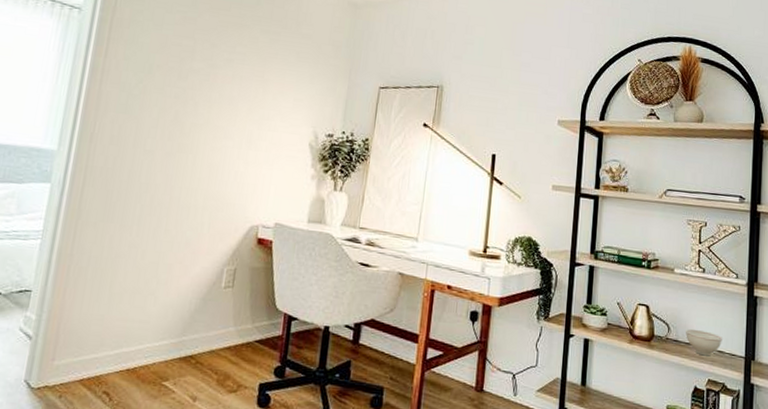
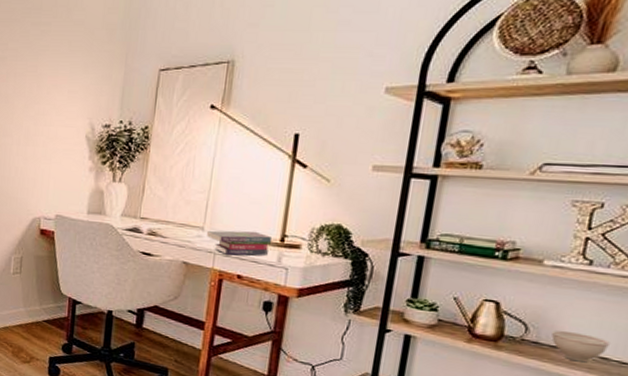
books: none [420,241,476,267] -> present [207,230,271,256]

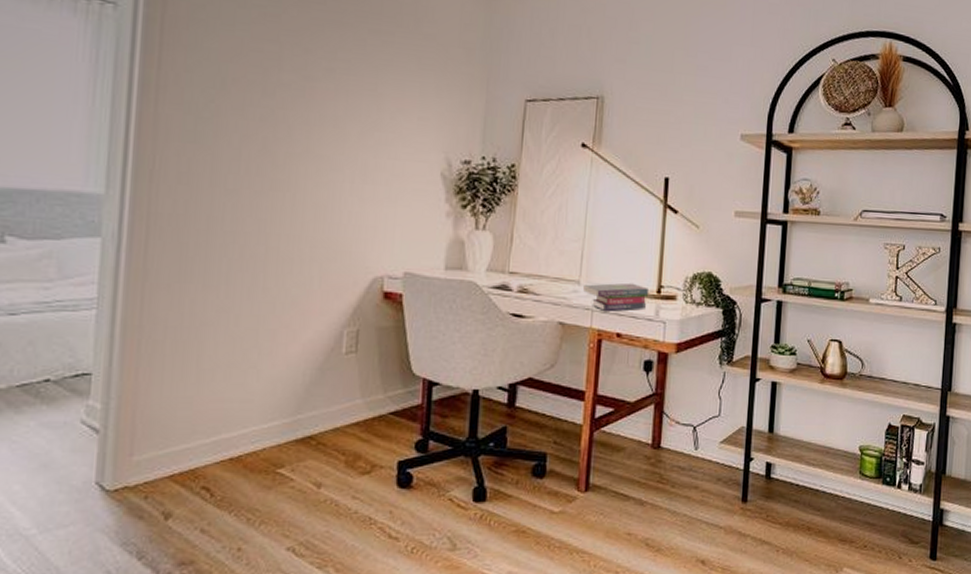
bowl: present [550,330,611,363] -> none [879,362,920,391]

